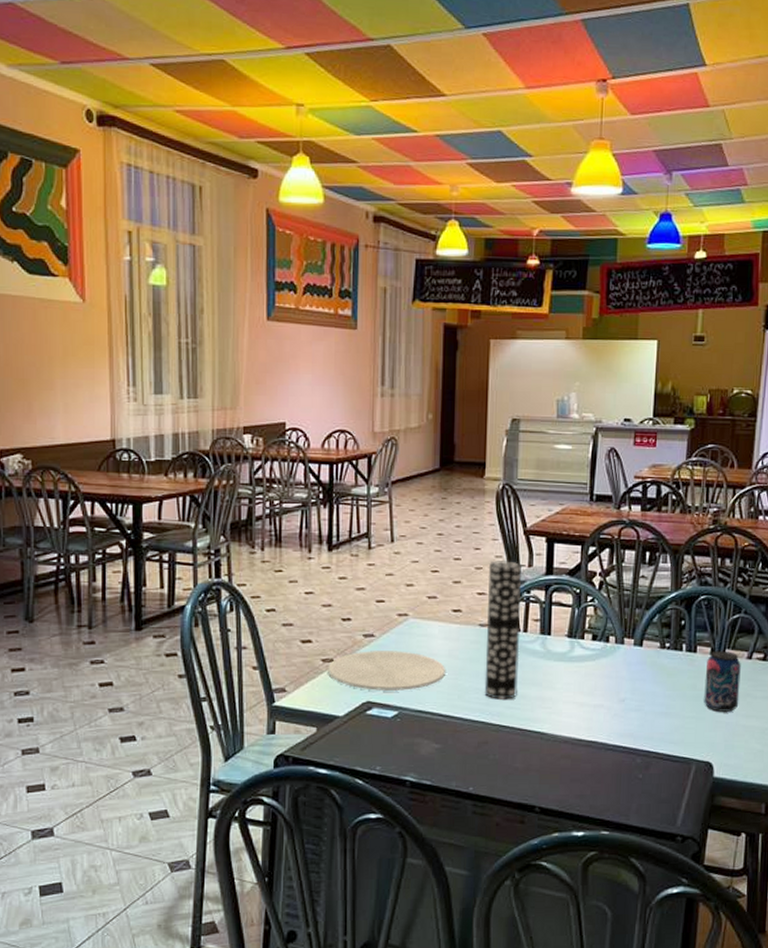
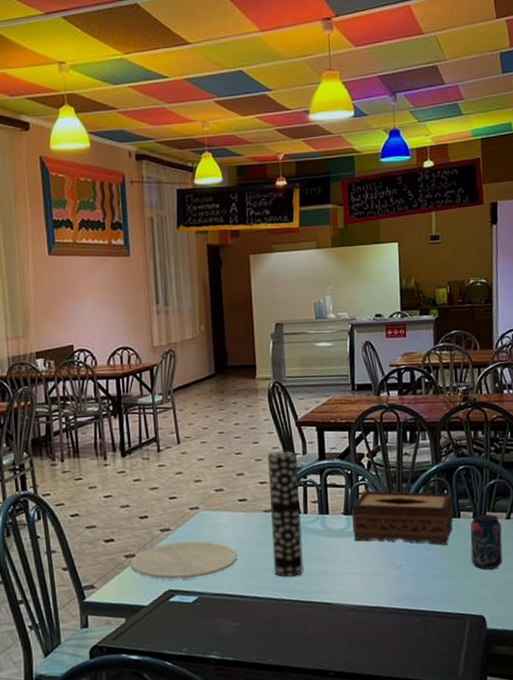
tissue box: none [576,613,690,681] -> present [352,490,453,545]

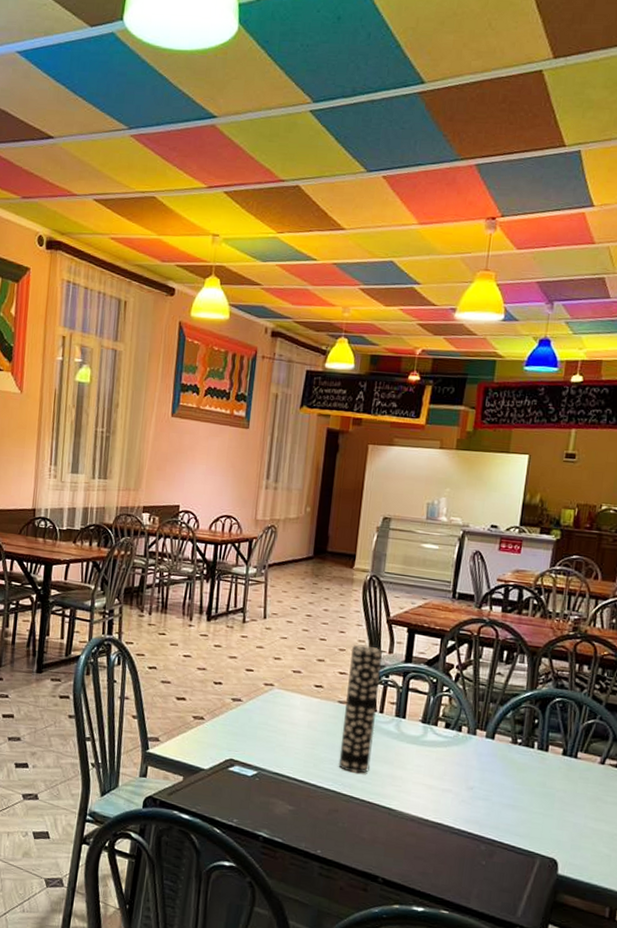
plate: present [131,541,238,580] -> none [197,713,305,754]
tissue box: present [352,490,453,545] -> none [427,702,543,777]
beverage can: present [470,513,503,569] -> none [552,752,593,813]

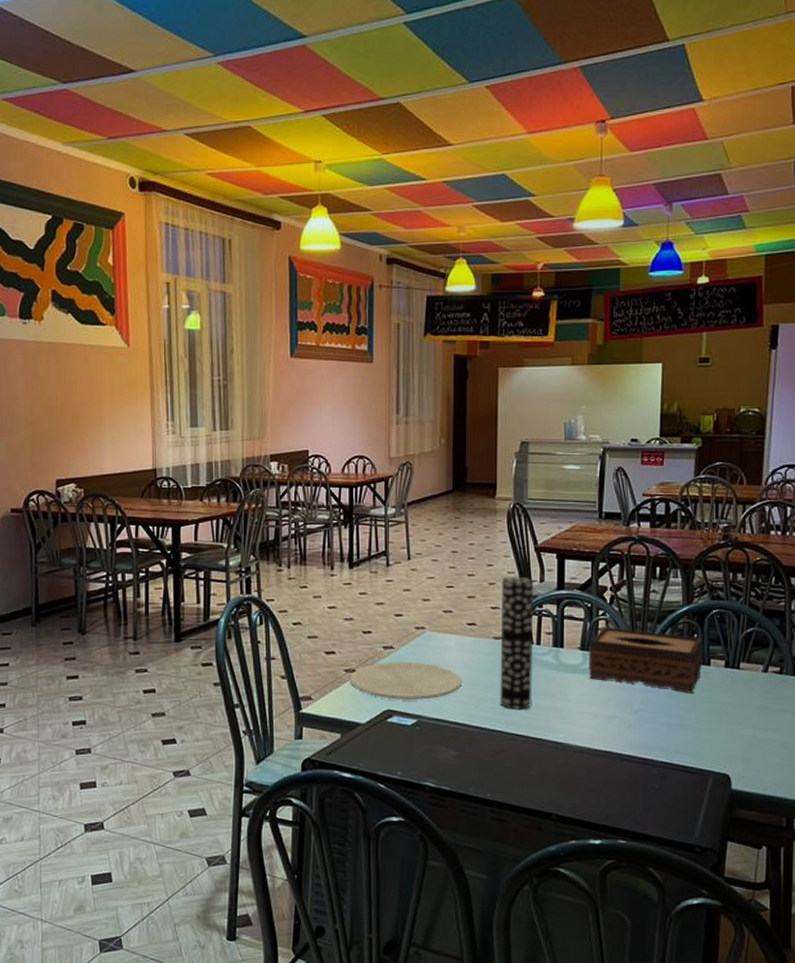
plate: none [197,713,305,754] -> present [351,662,463,701]
tissue box: none [427,702,543,777] -> present [589,627,702,693]

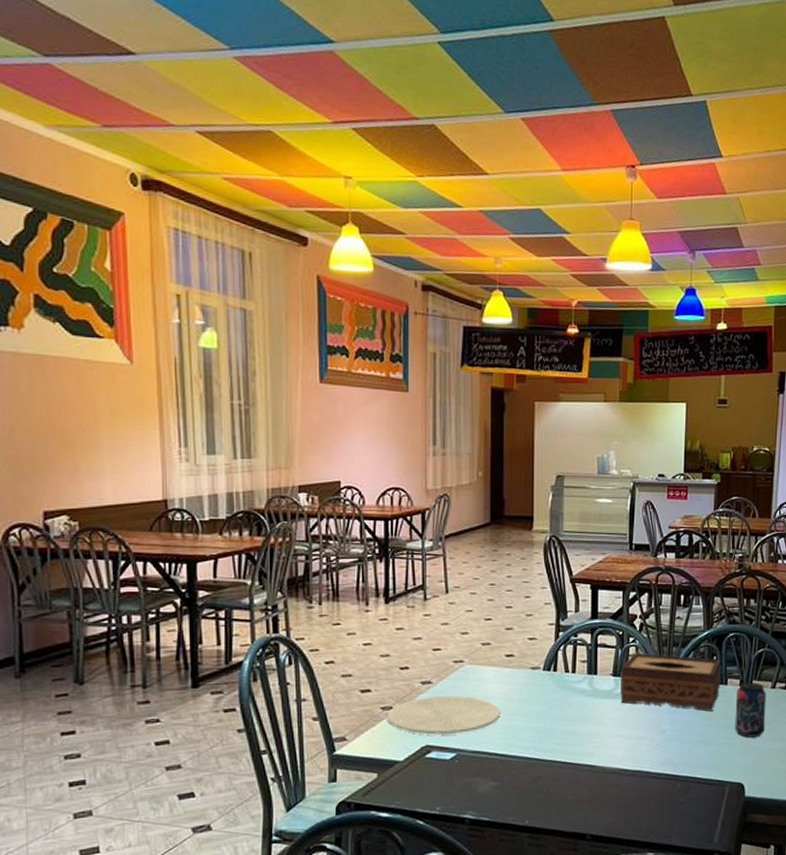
vase: present [500,576,534,709] -> none [537,607,570,737]
beverage can: none [719,663,757,724] -> present [735,681,766,737]

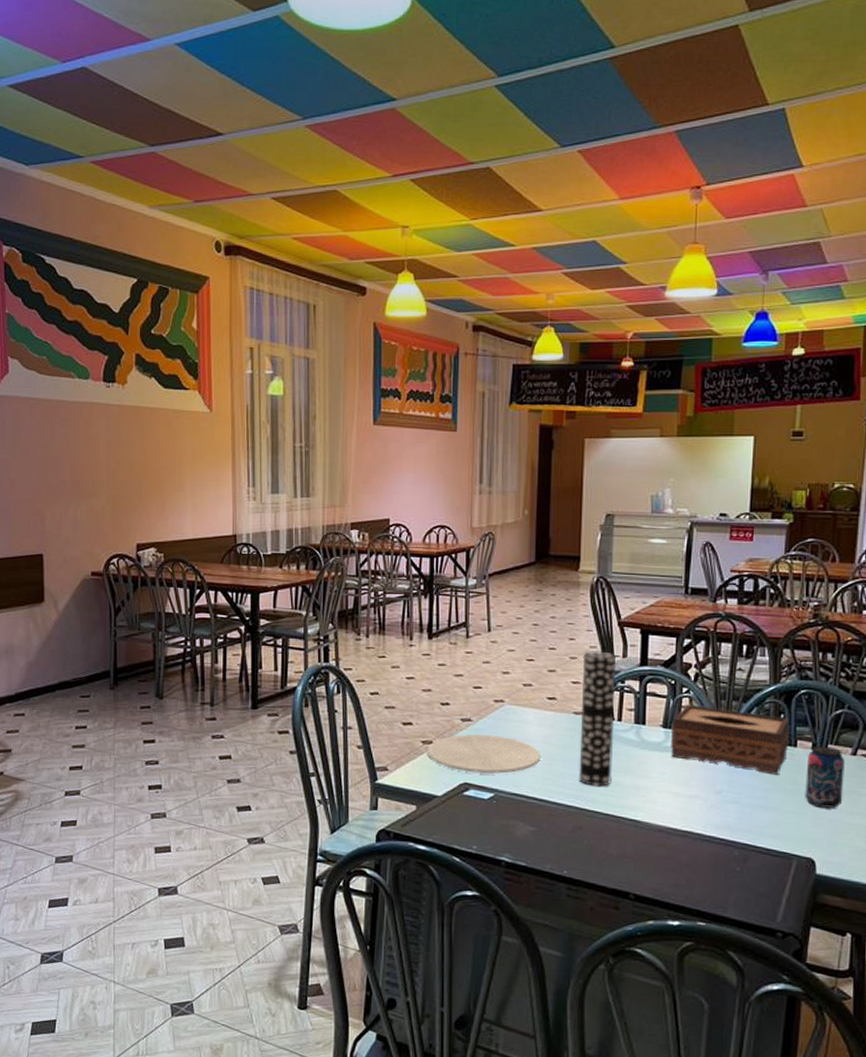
vase: none [537,607,570,737] -> present [579,651,617,786]

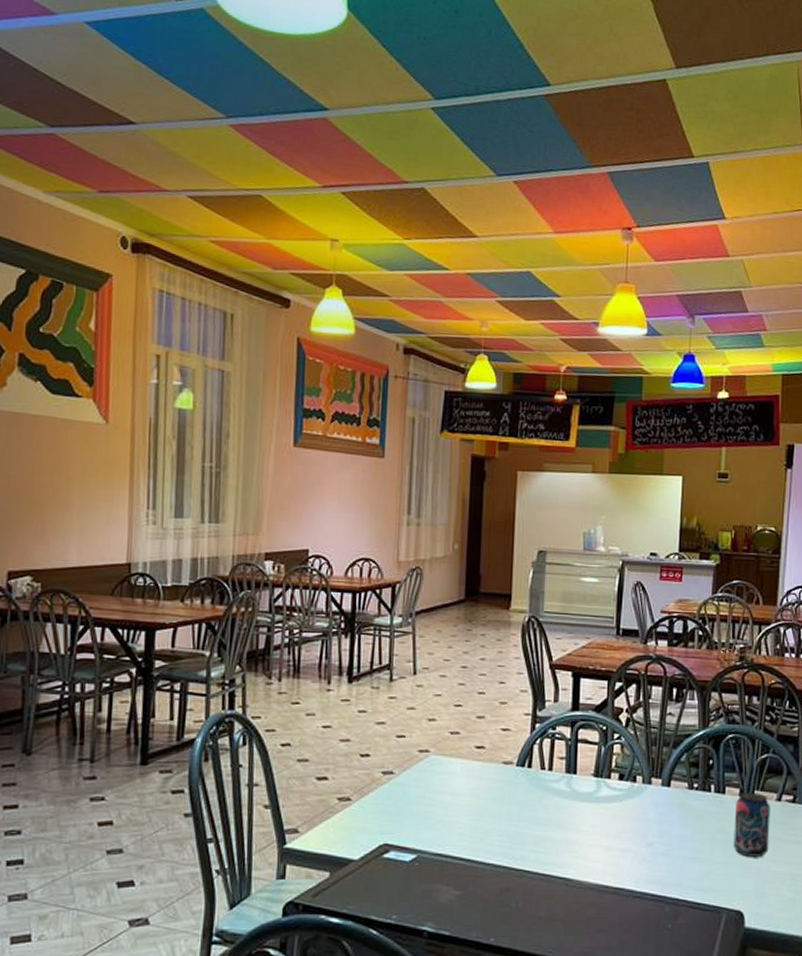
plate: present [427,734,541,775] -> none [344,789,468,833]
vase: present [579,651,617,786] -> none [507,695,548,842]
tissue box: present [671,704,789,775] -> none [602,751,718,824]

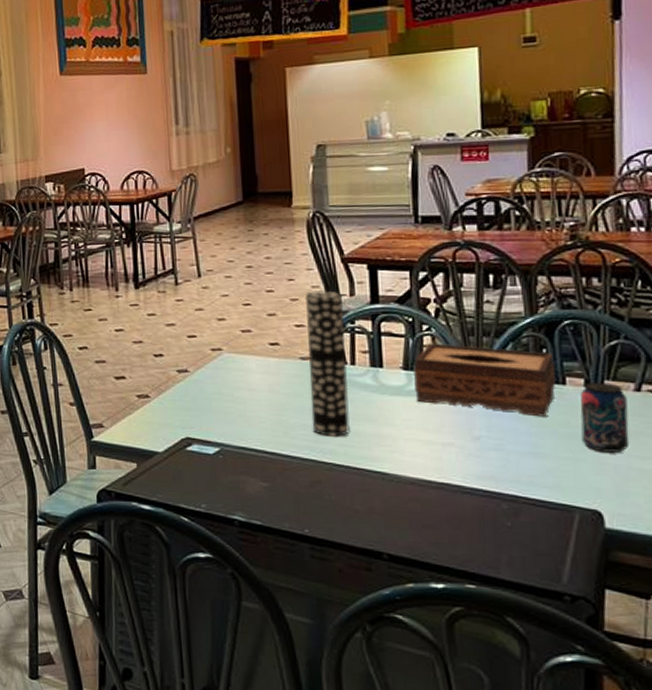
vase: none [507,695,548,842] -> present [304,290,350,436]
tissue box: none [602,751,718,824] -> present [414,343,555,417]

